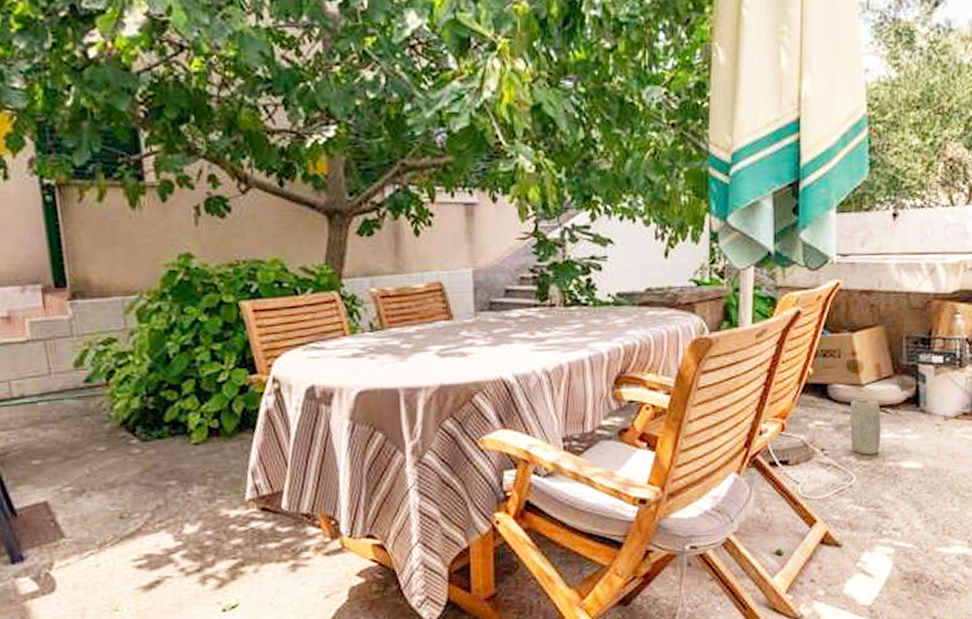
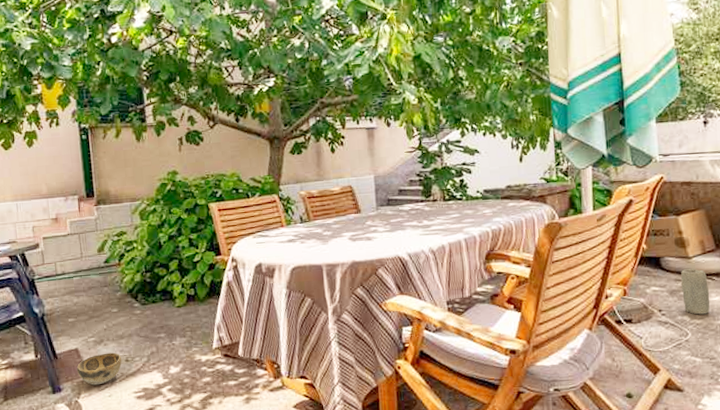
decorative bowl: none [46,506,114,552] -> present [76,352,122,385]

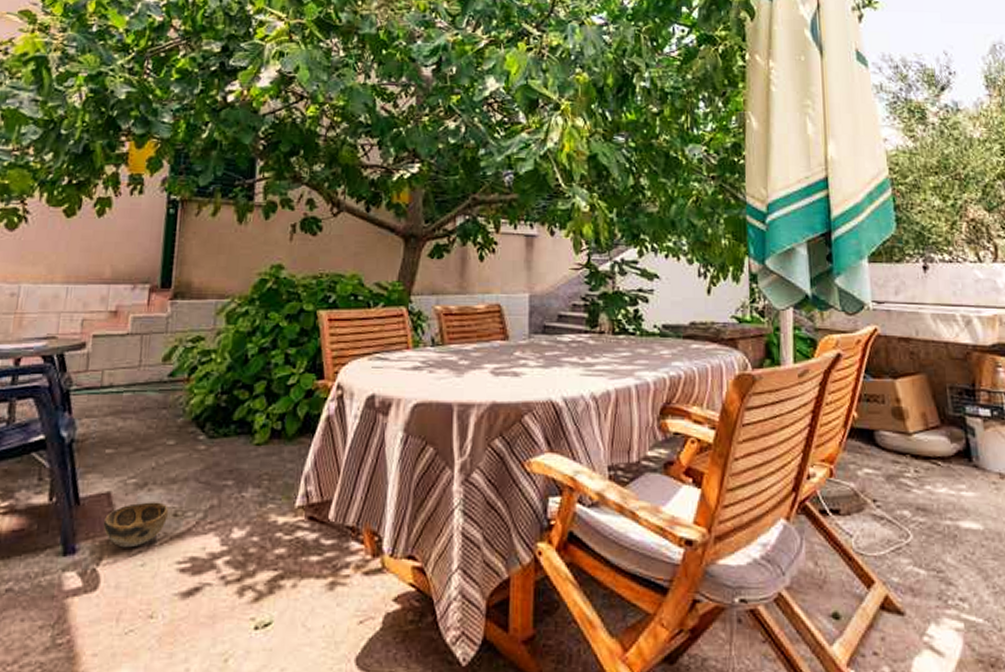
vase: present [681,269,710,315] -> none [899,448,936,510]

